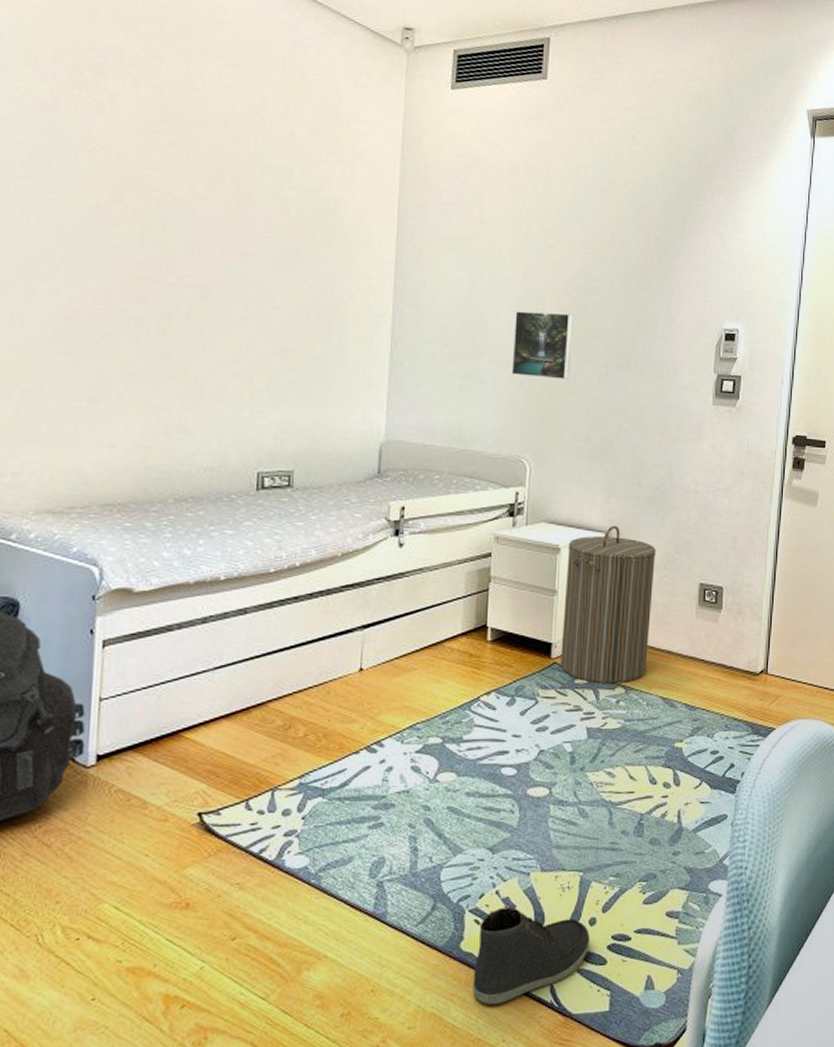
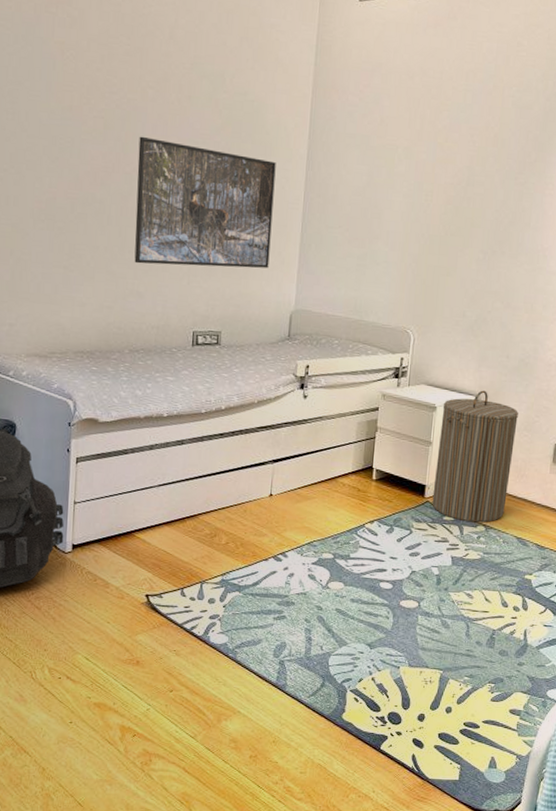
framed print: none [181,240,358,394] -> present [134,136,276,269]
sneaker: present [473,907,590,1005] -> none [351,691,446,764]
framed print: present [511,311,574,380] -> none [401,201,457,263]

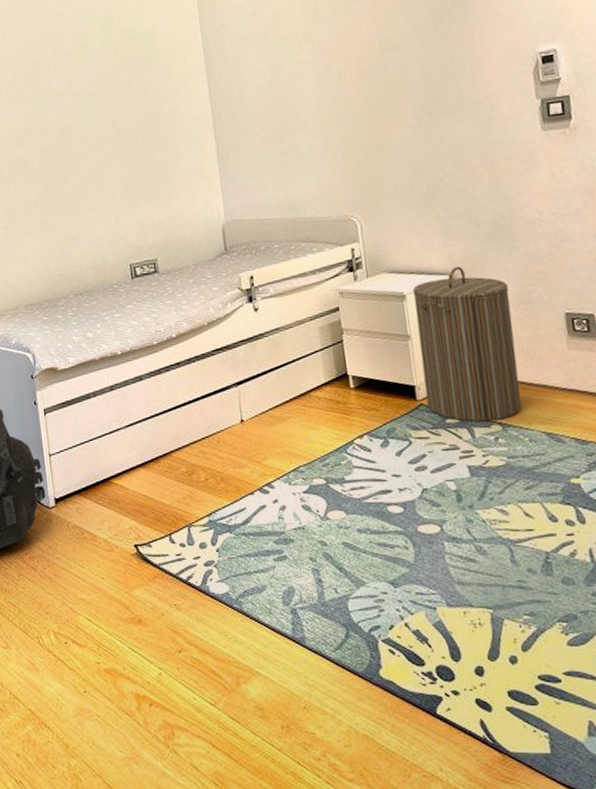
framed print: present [134,136,276,269] -> none [47,82,191,210]

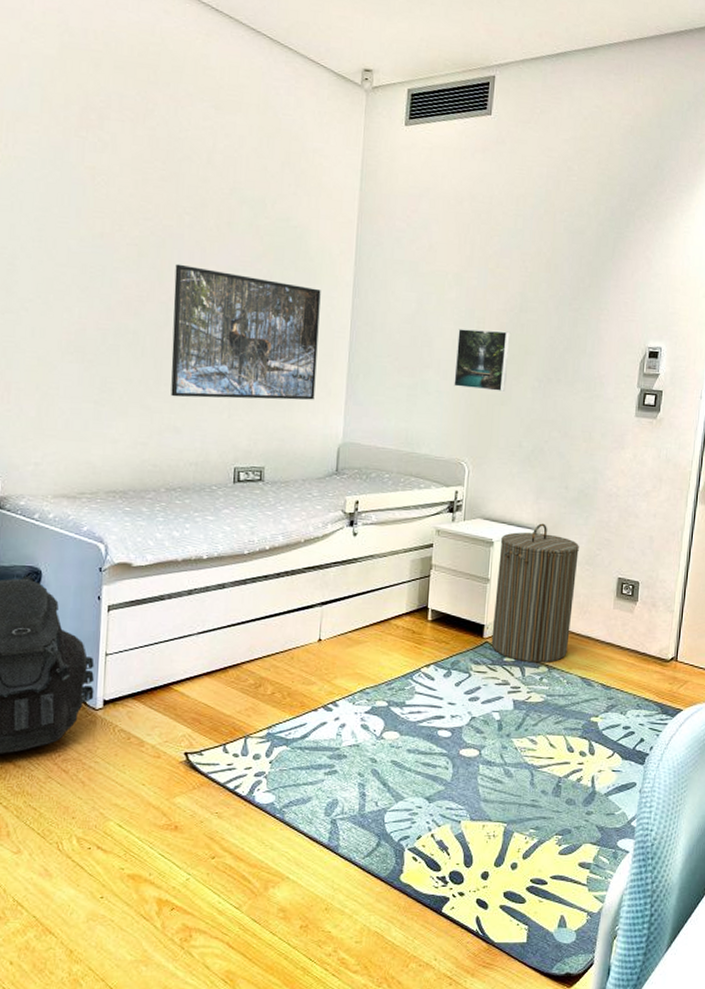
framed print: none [47,82,191,210] -> present [171,264,321,400]
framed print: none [319,75,383,144] -> present [454,329,511,391]

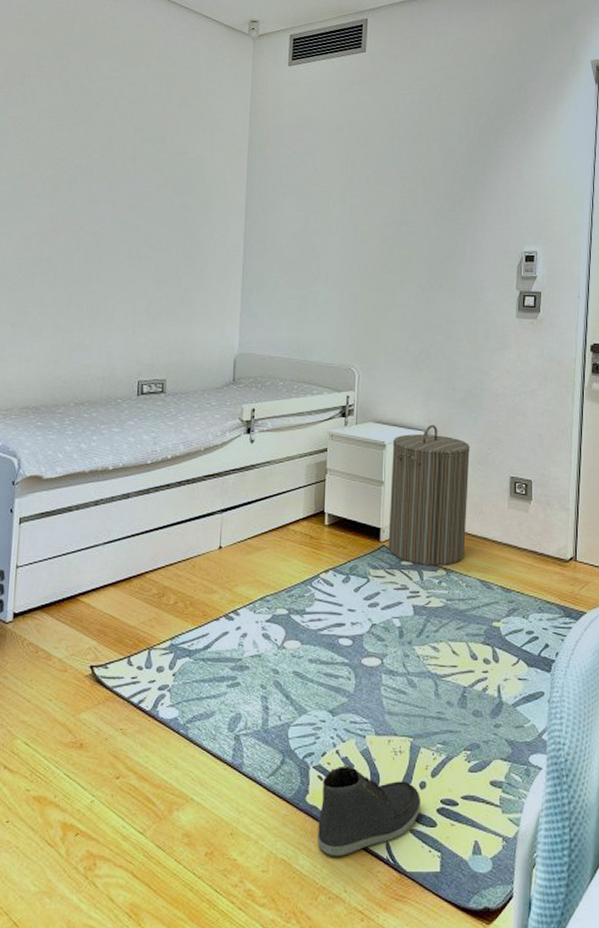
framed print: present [171,264,321,400] -> none [80,197,216,317]
sneaker: none [410,849,511,928] -> present [318,767,420,856]
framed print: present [454,329,511,391] -> none [341,242,392,299]

